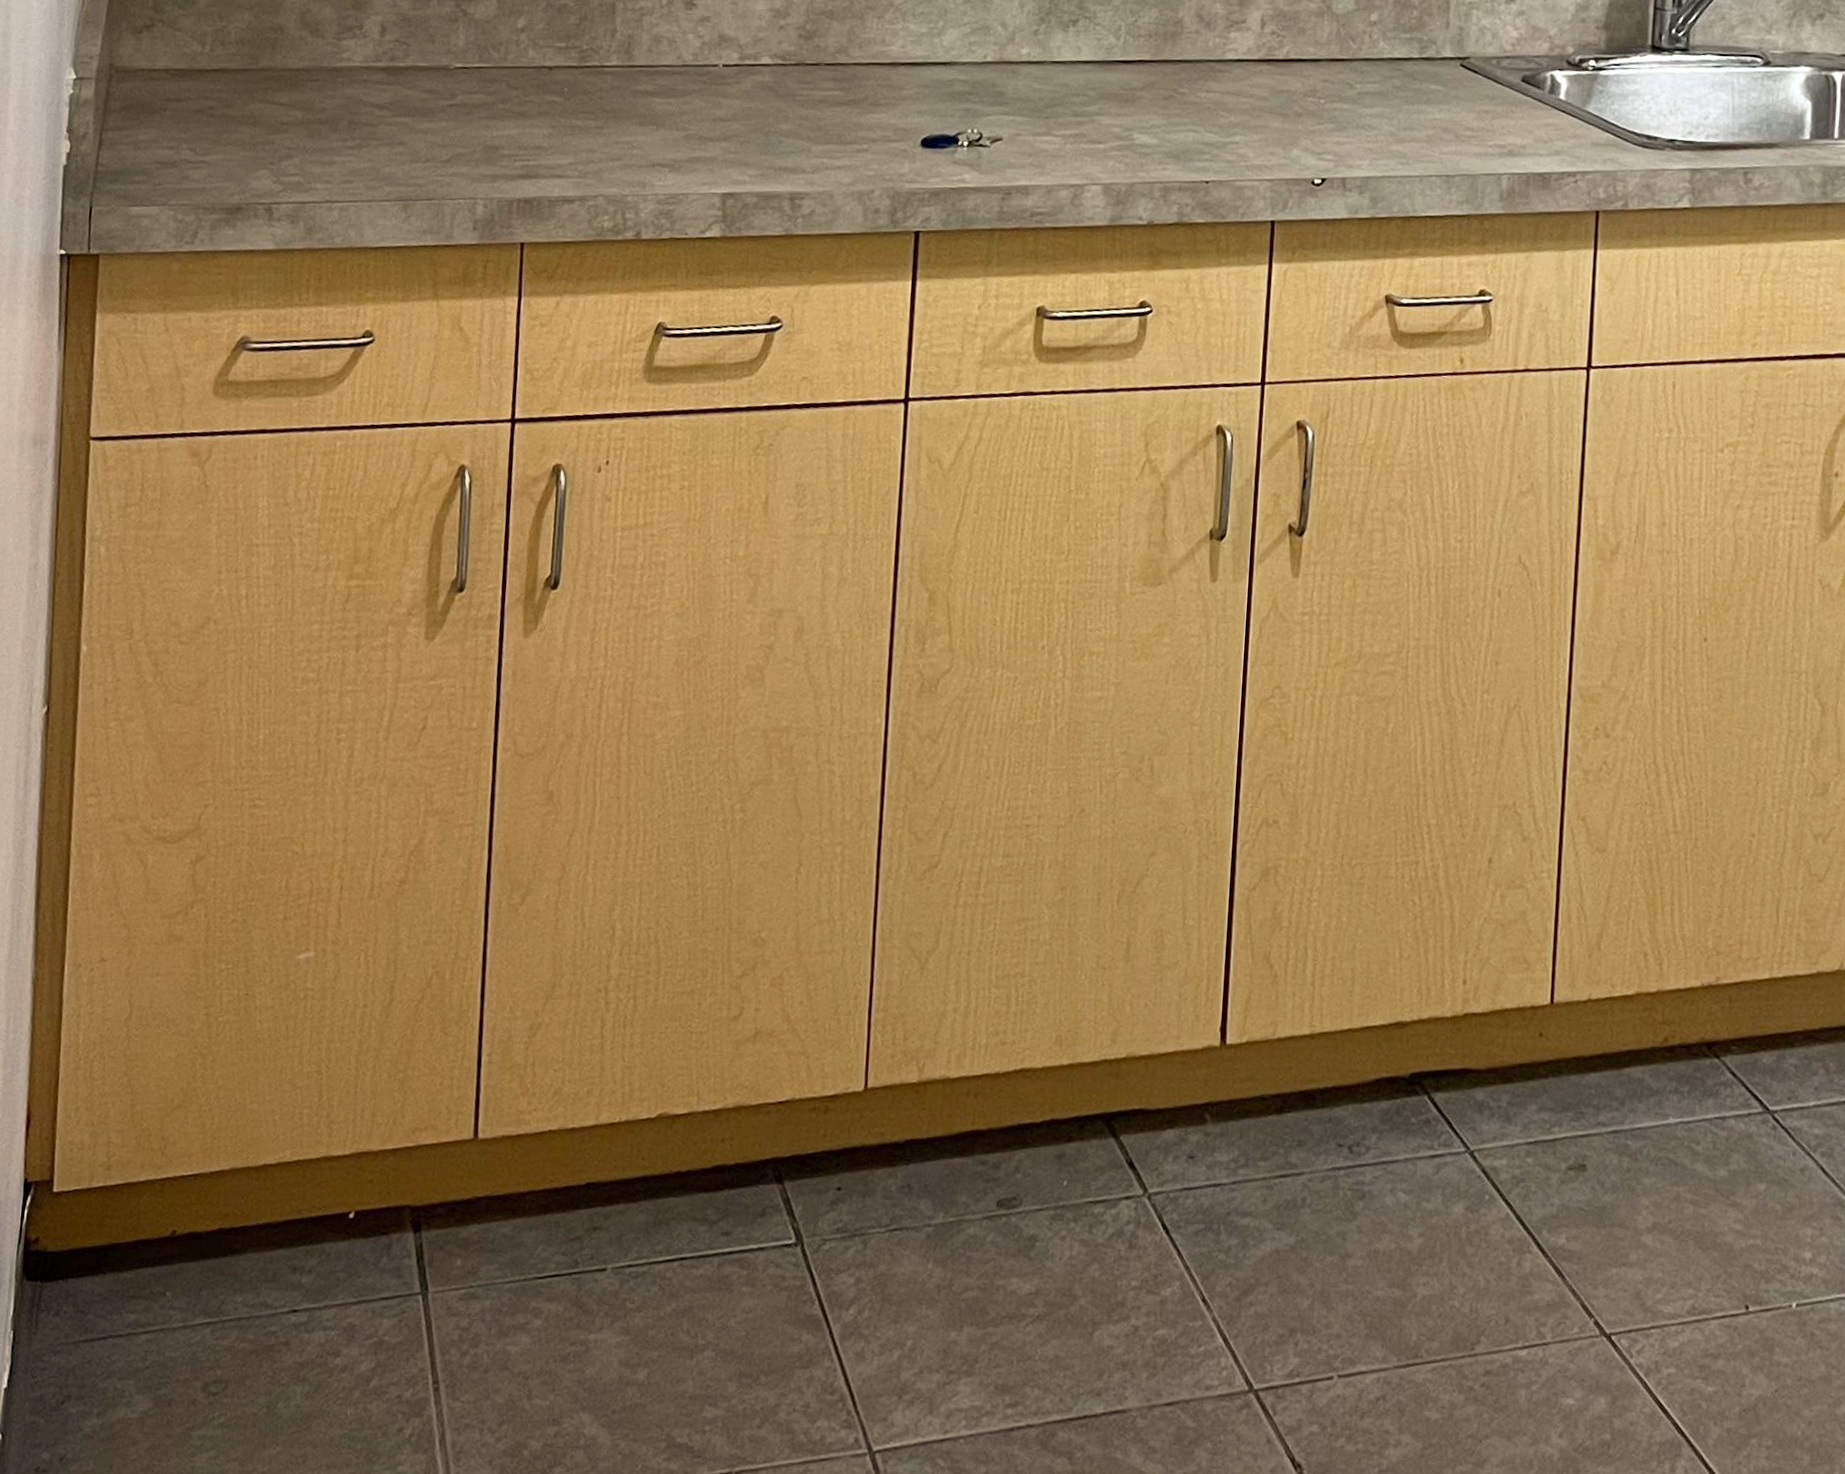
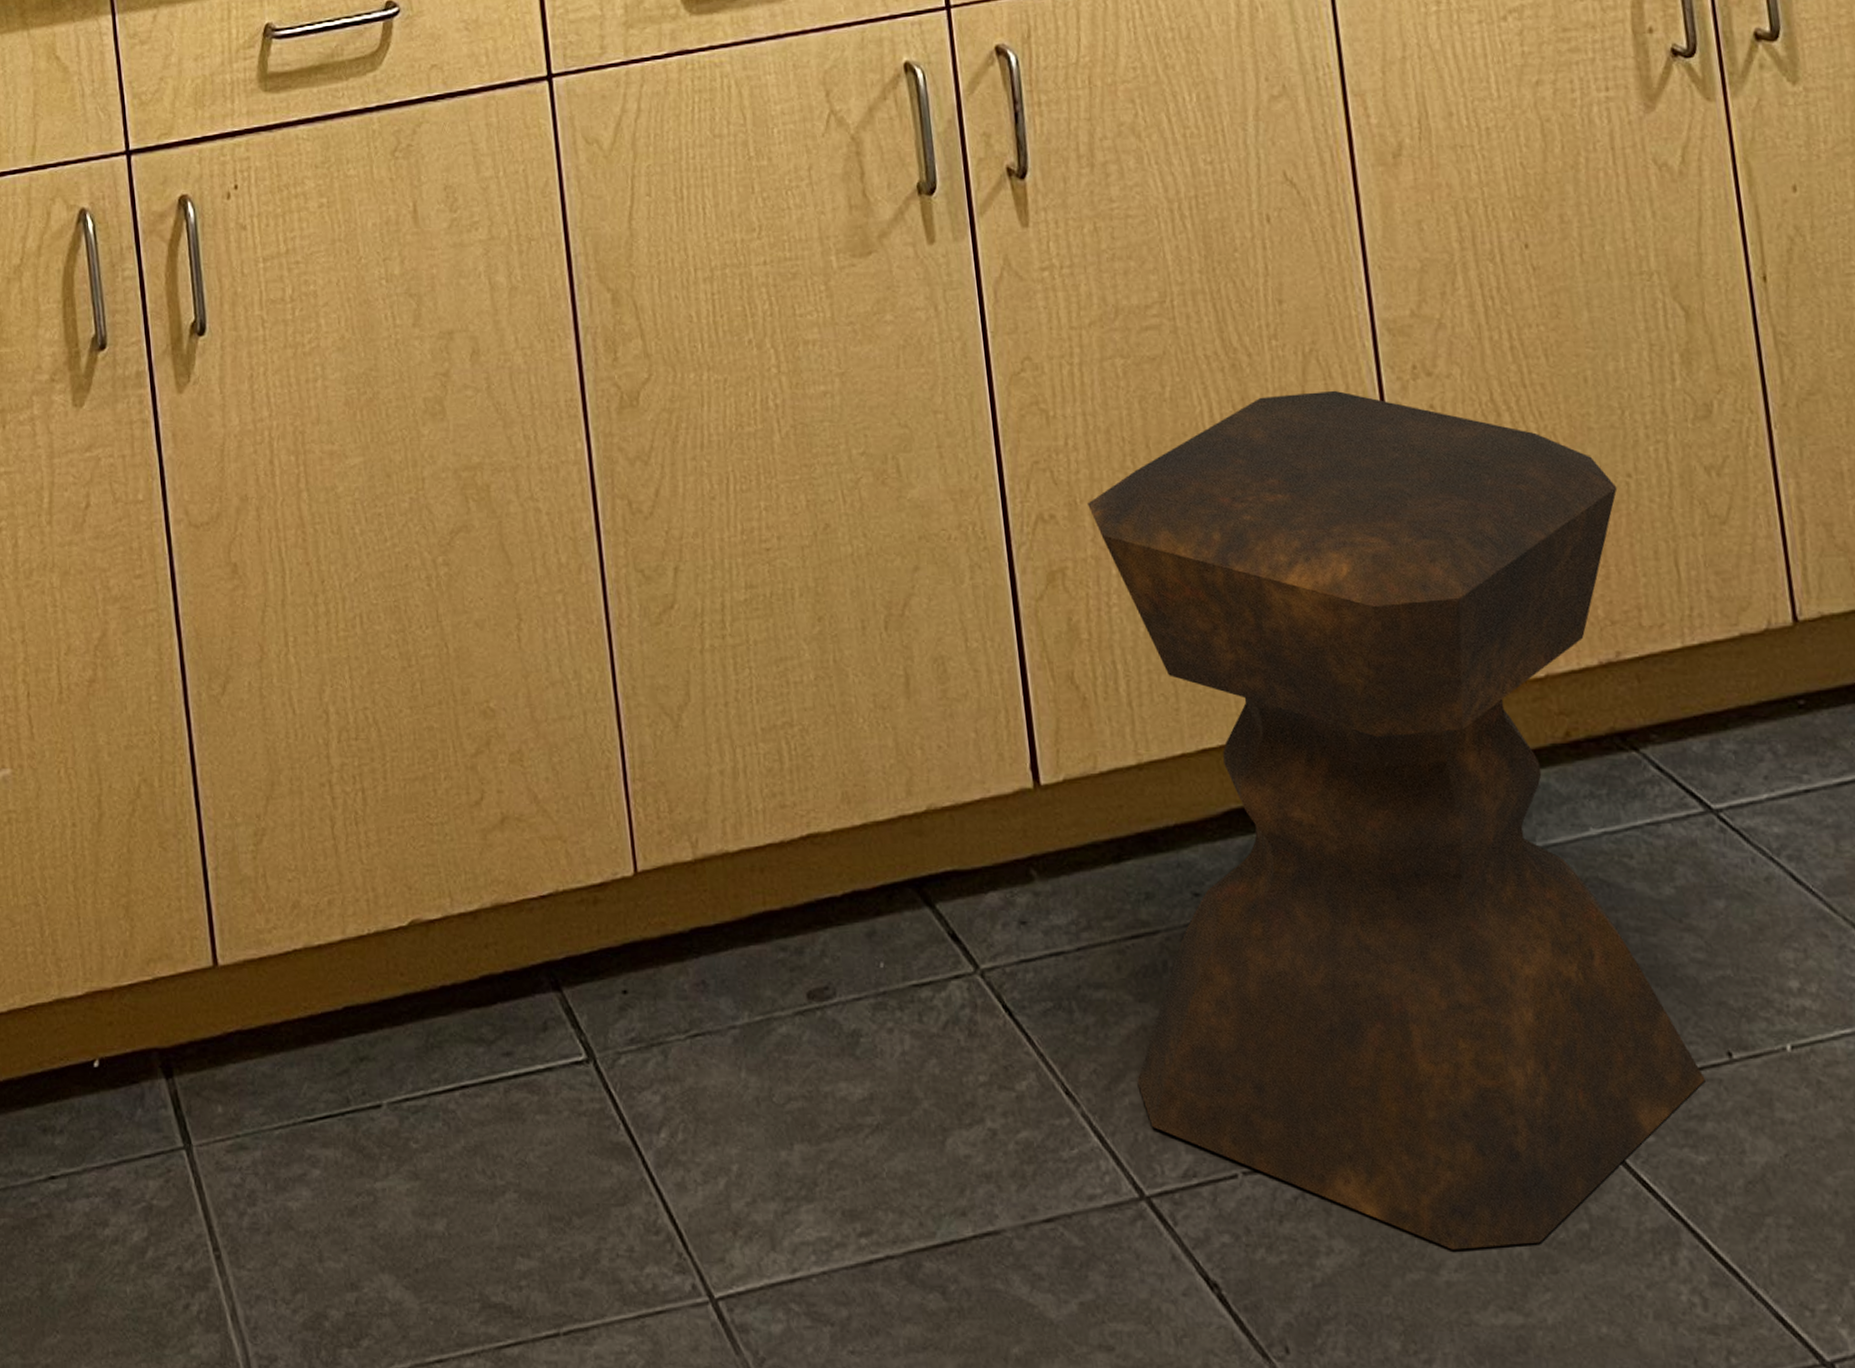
stool: none [1263,740,1742,1450] -> present [1088,390,1705,1250]

